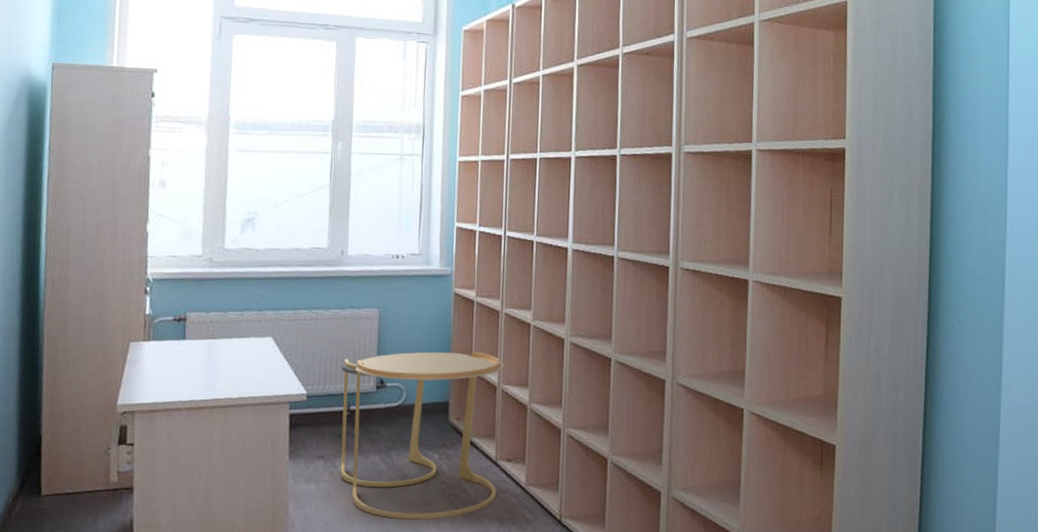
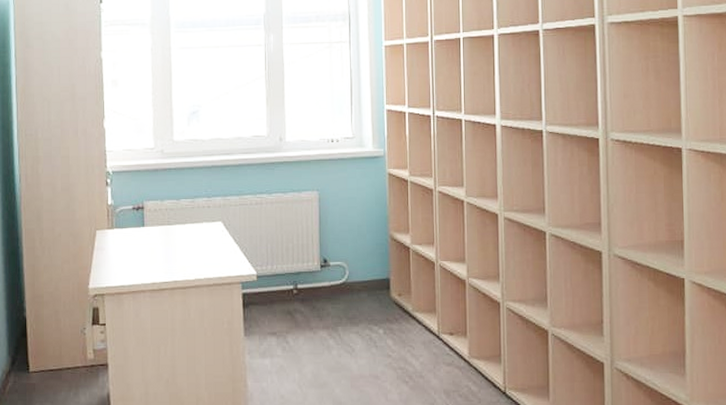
side table: present [340,351,505,519] -> none [287,229,441,391]

